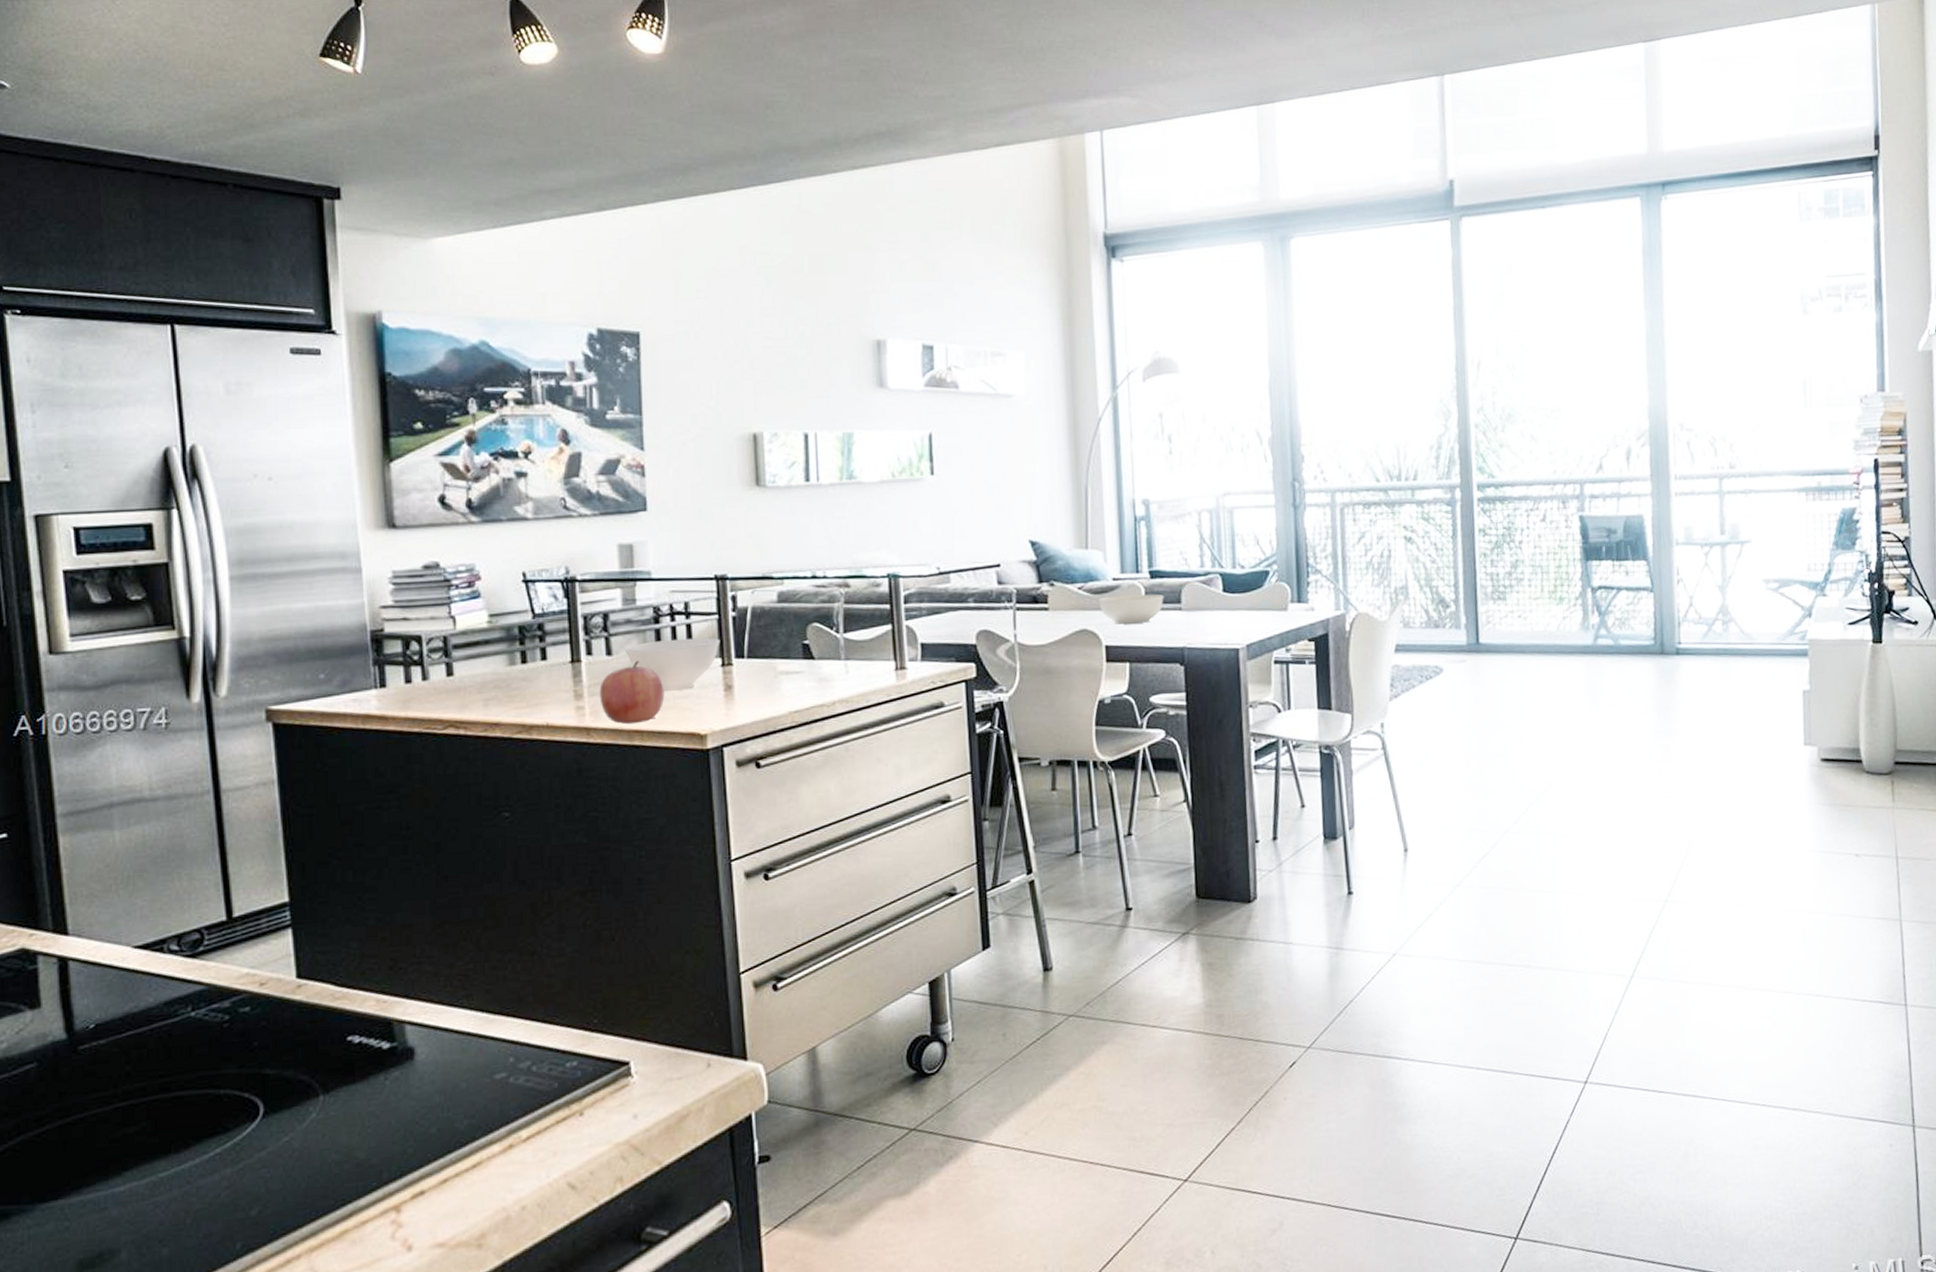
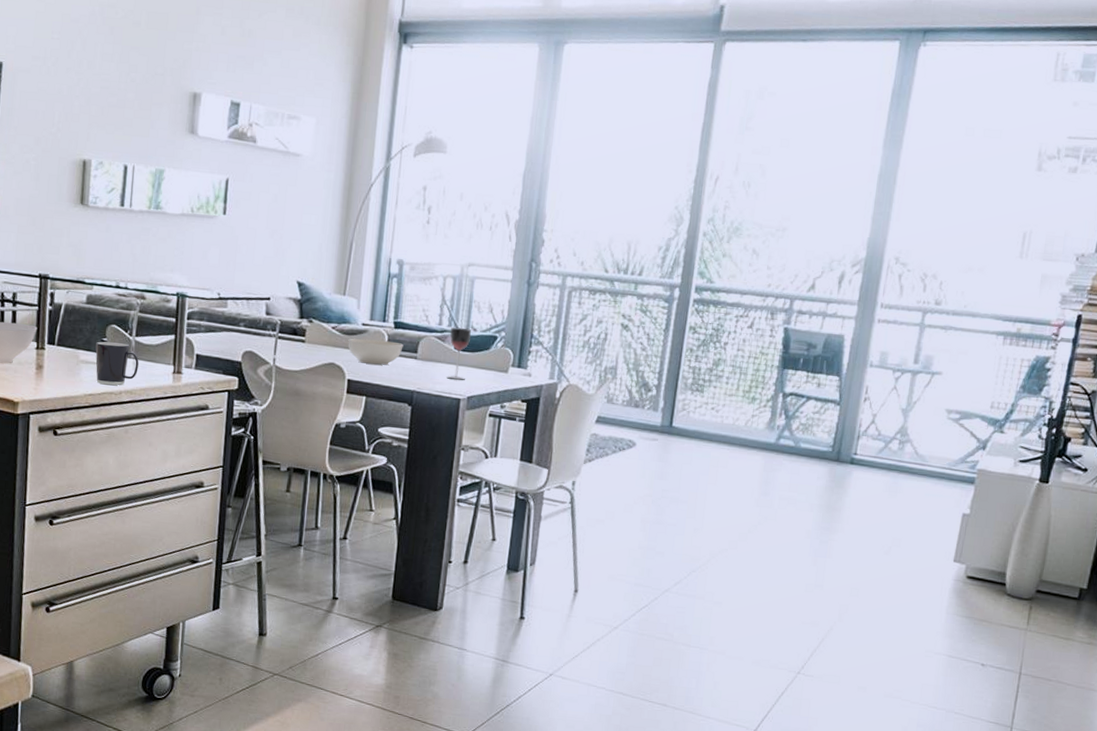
mug: none [796,642,853,697] -> present [95,341,139,386]
wineglass: none [1215,566,1241,628] -> present [446,327,471,380]

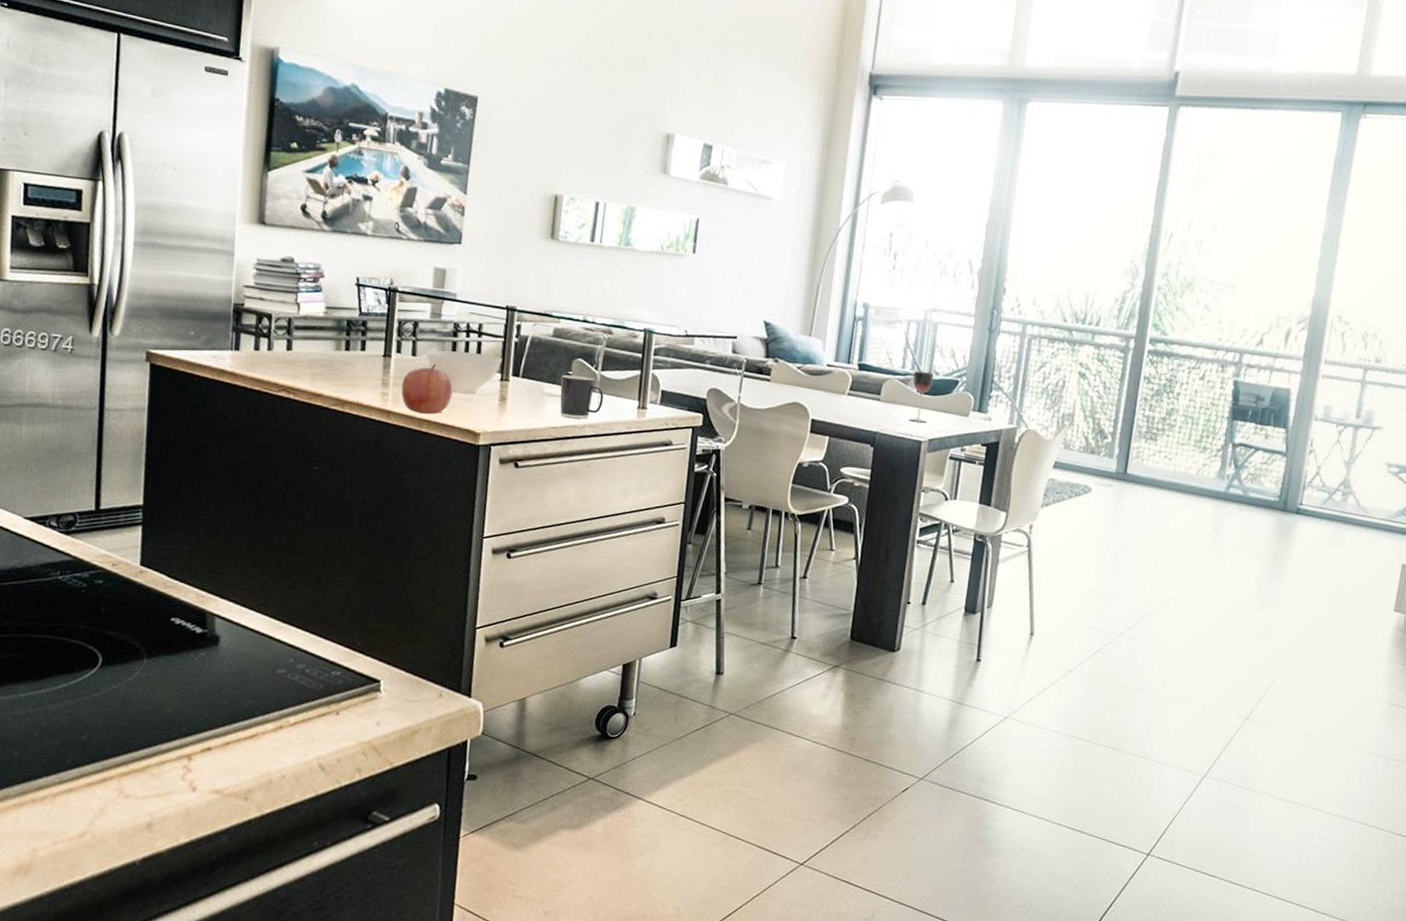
bowl: present [348,338,404,365] -> none [812,378,867,406]

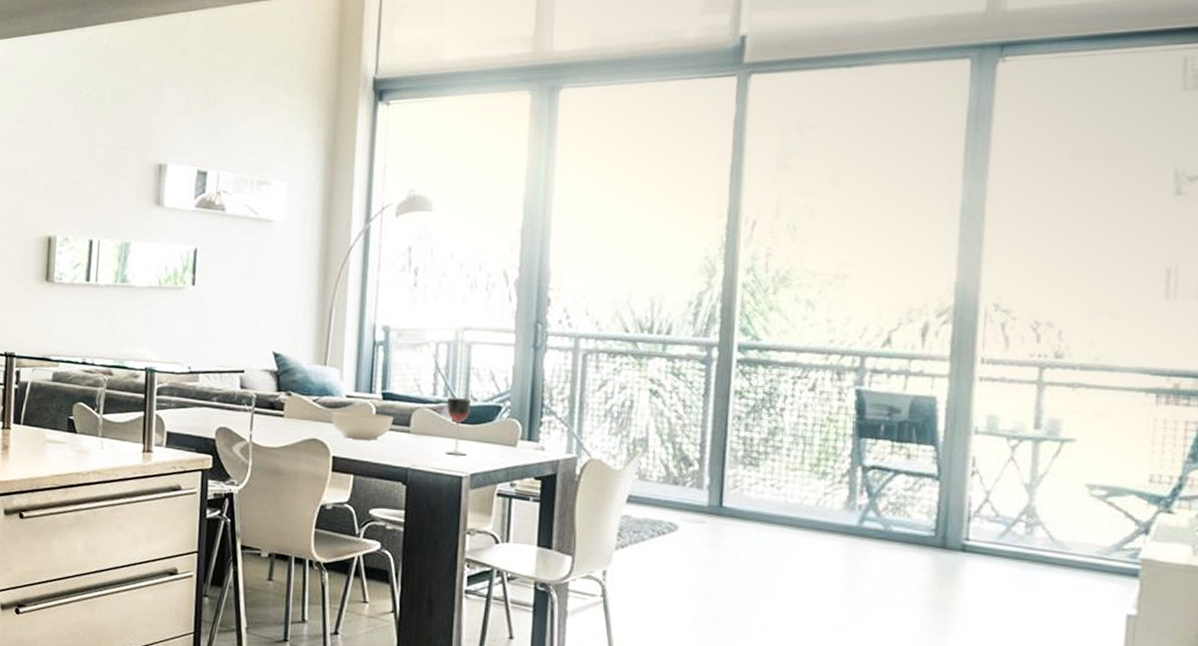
mug: present [560,374,604,419] -> none [62,419,107,466]
bowl: none [812,378,867,406] -> present [331,411,394,440]

